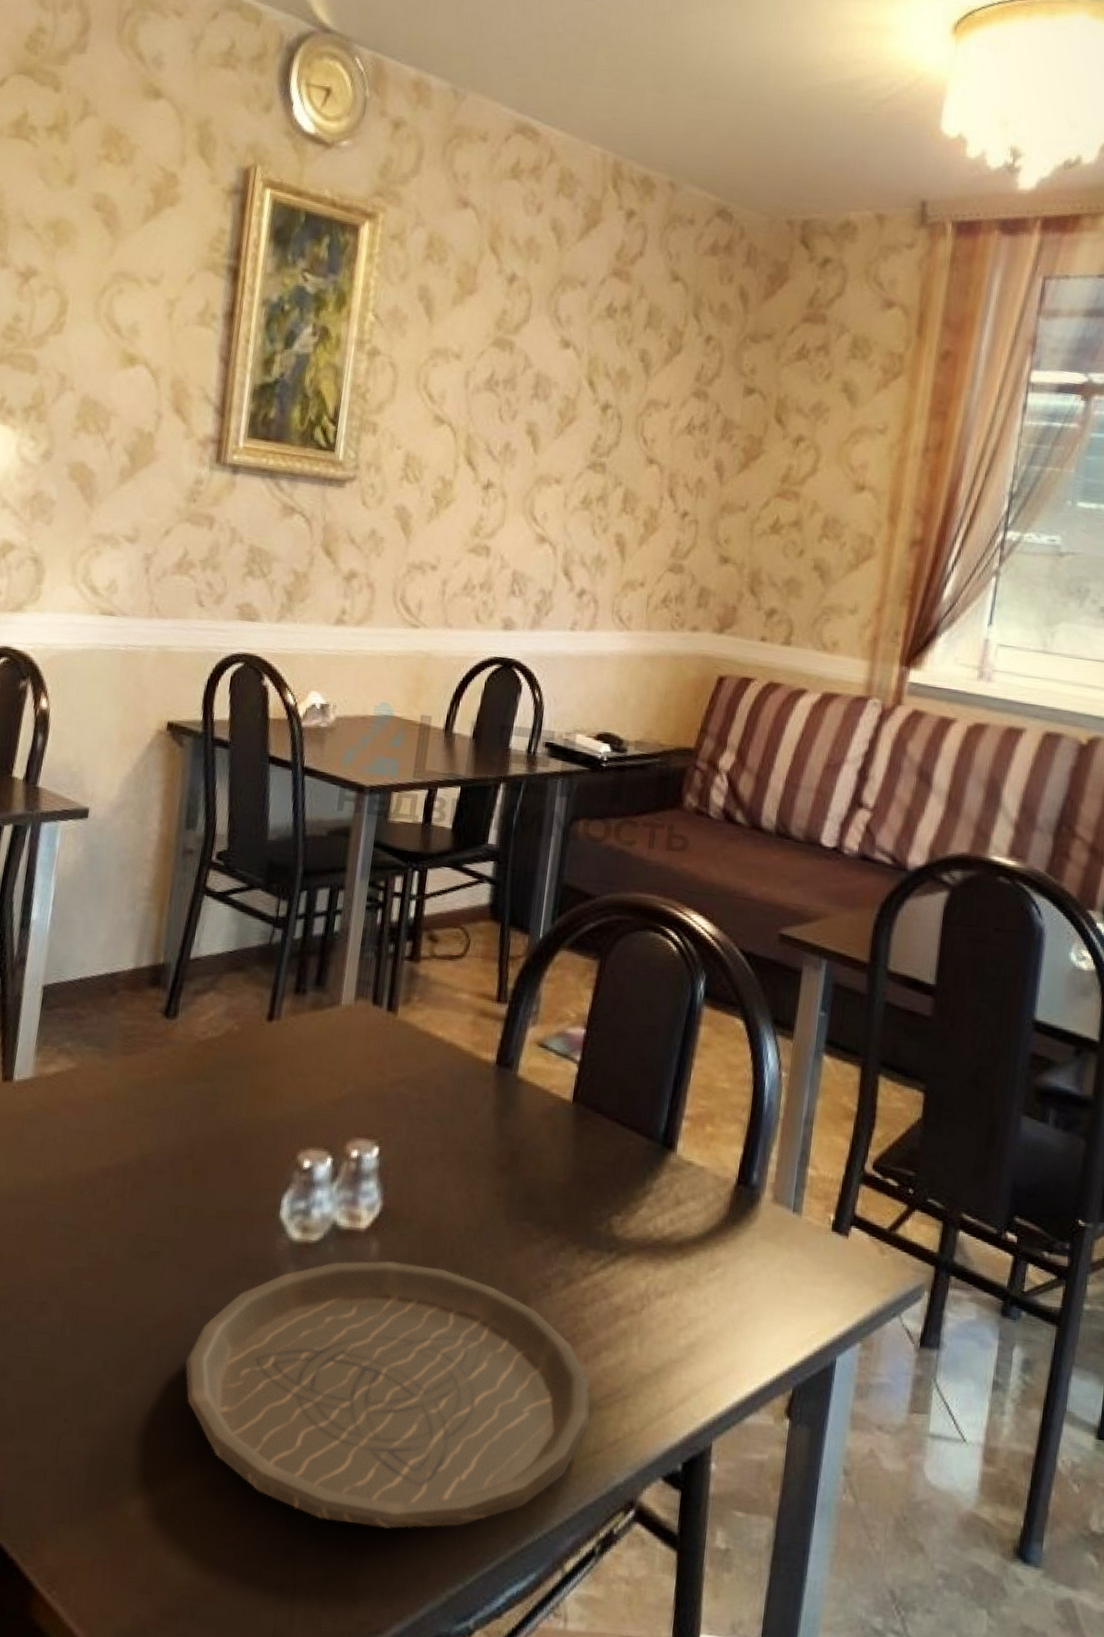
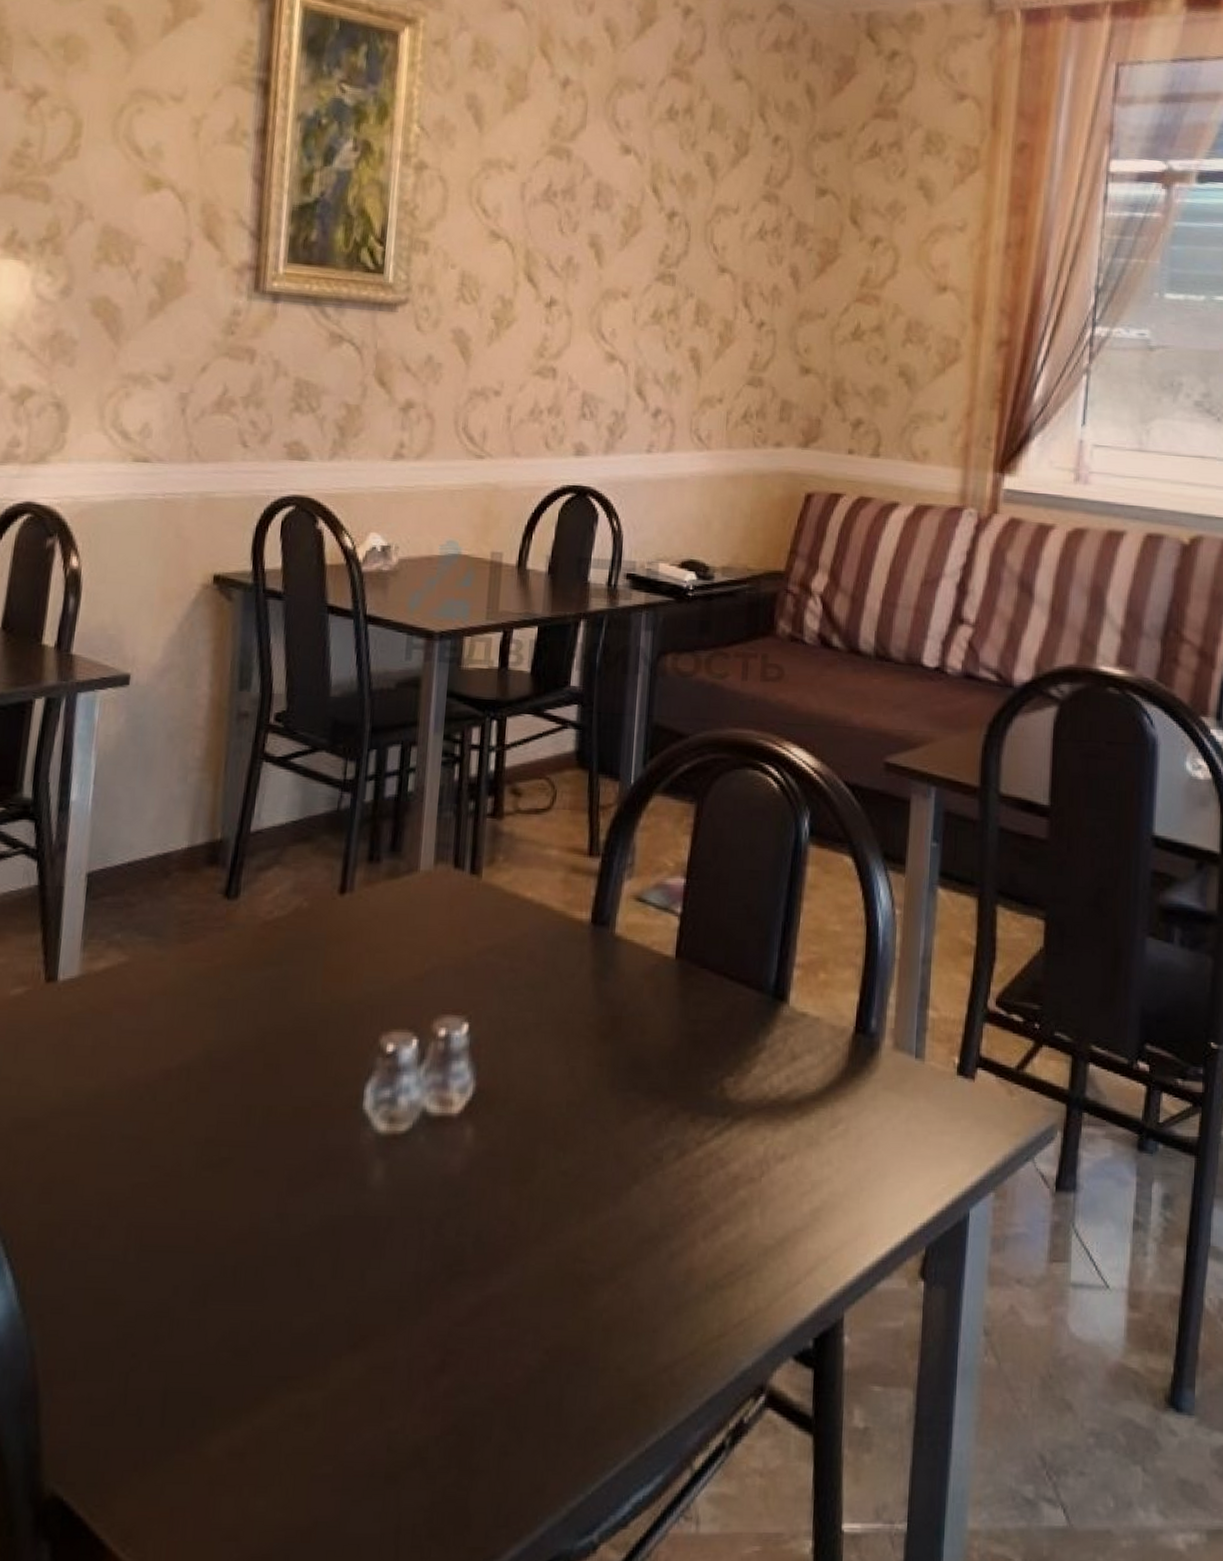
plate: present [185,1261,591,1529] -> none [266,1146,713,1441]

